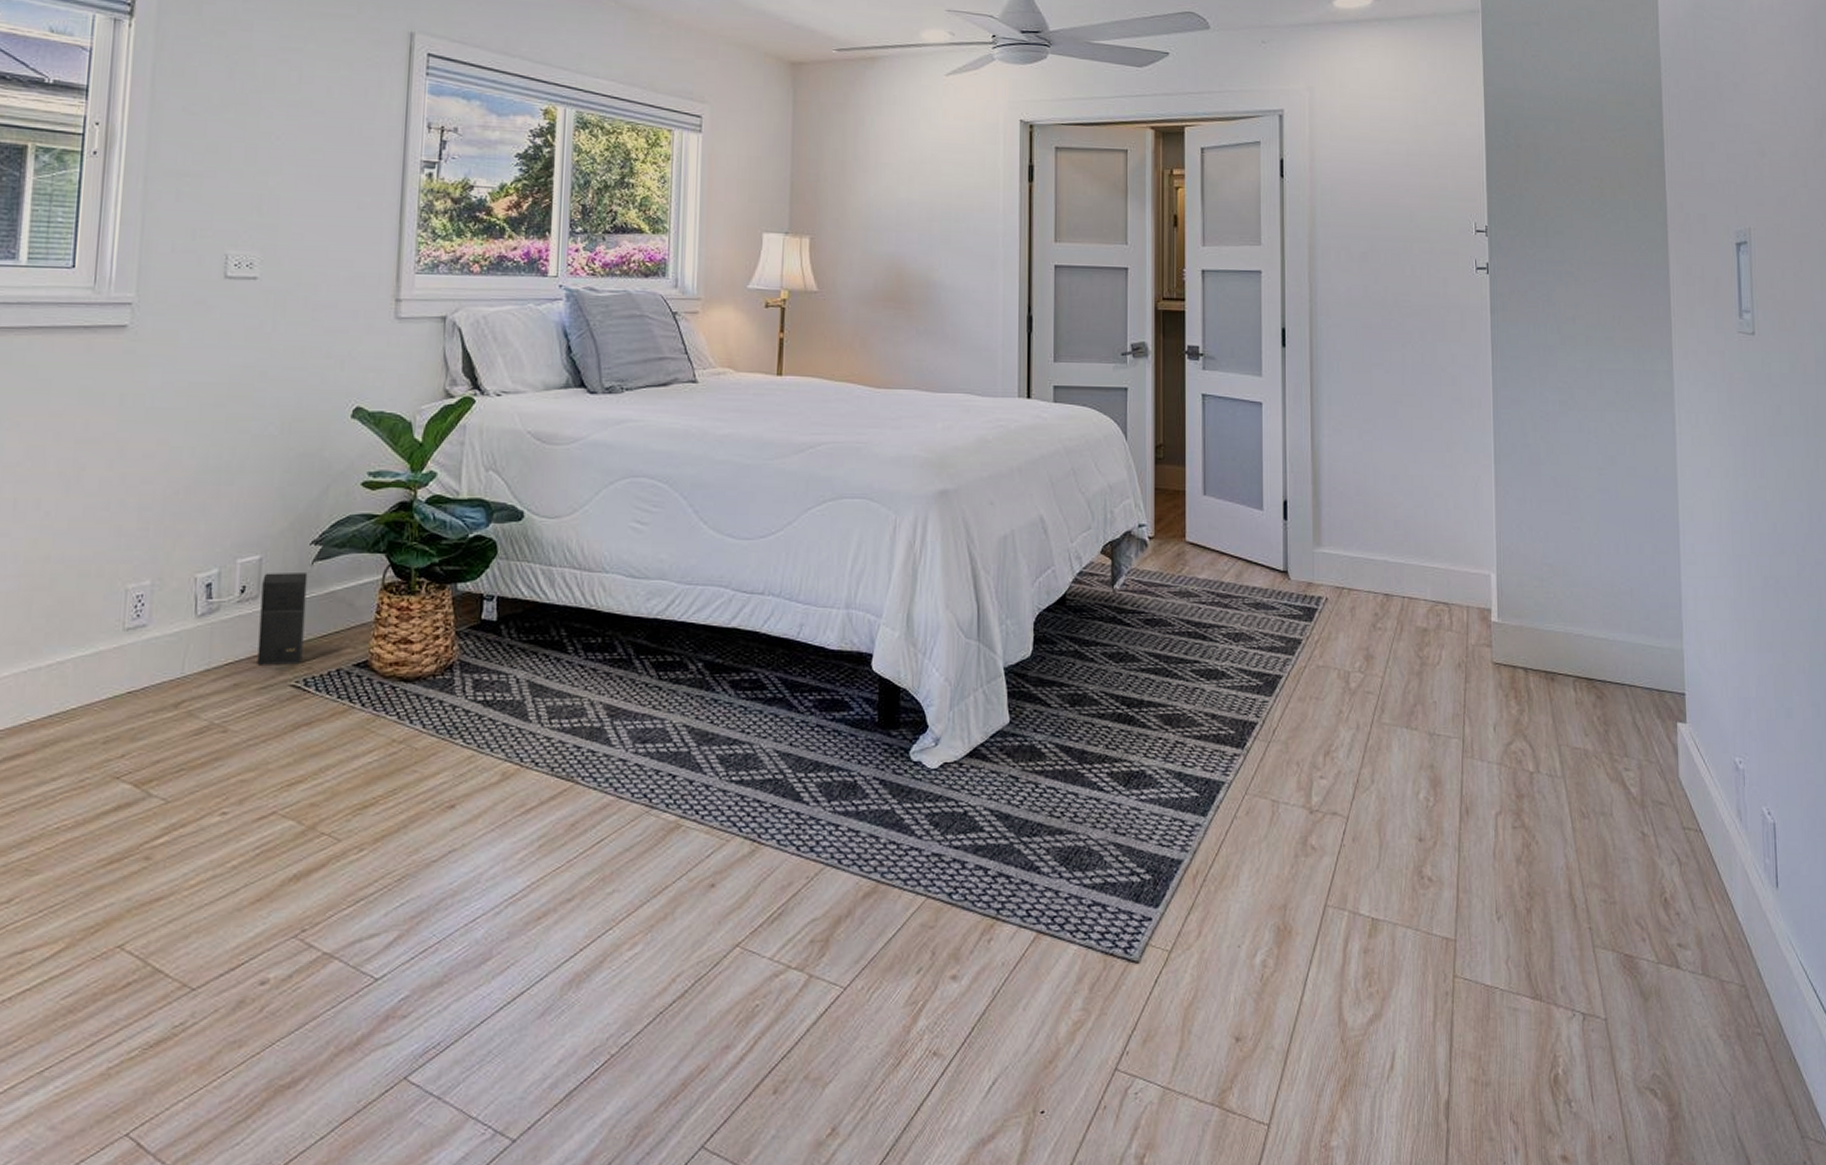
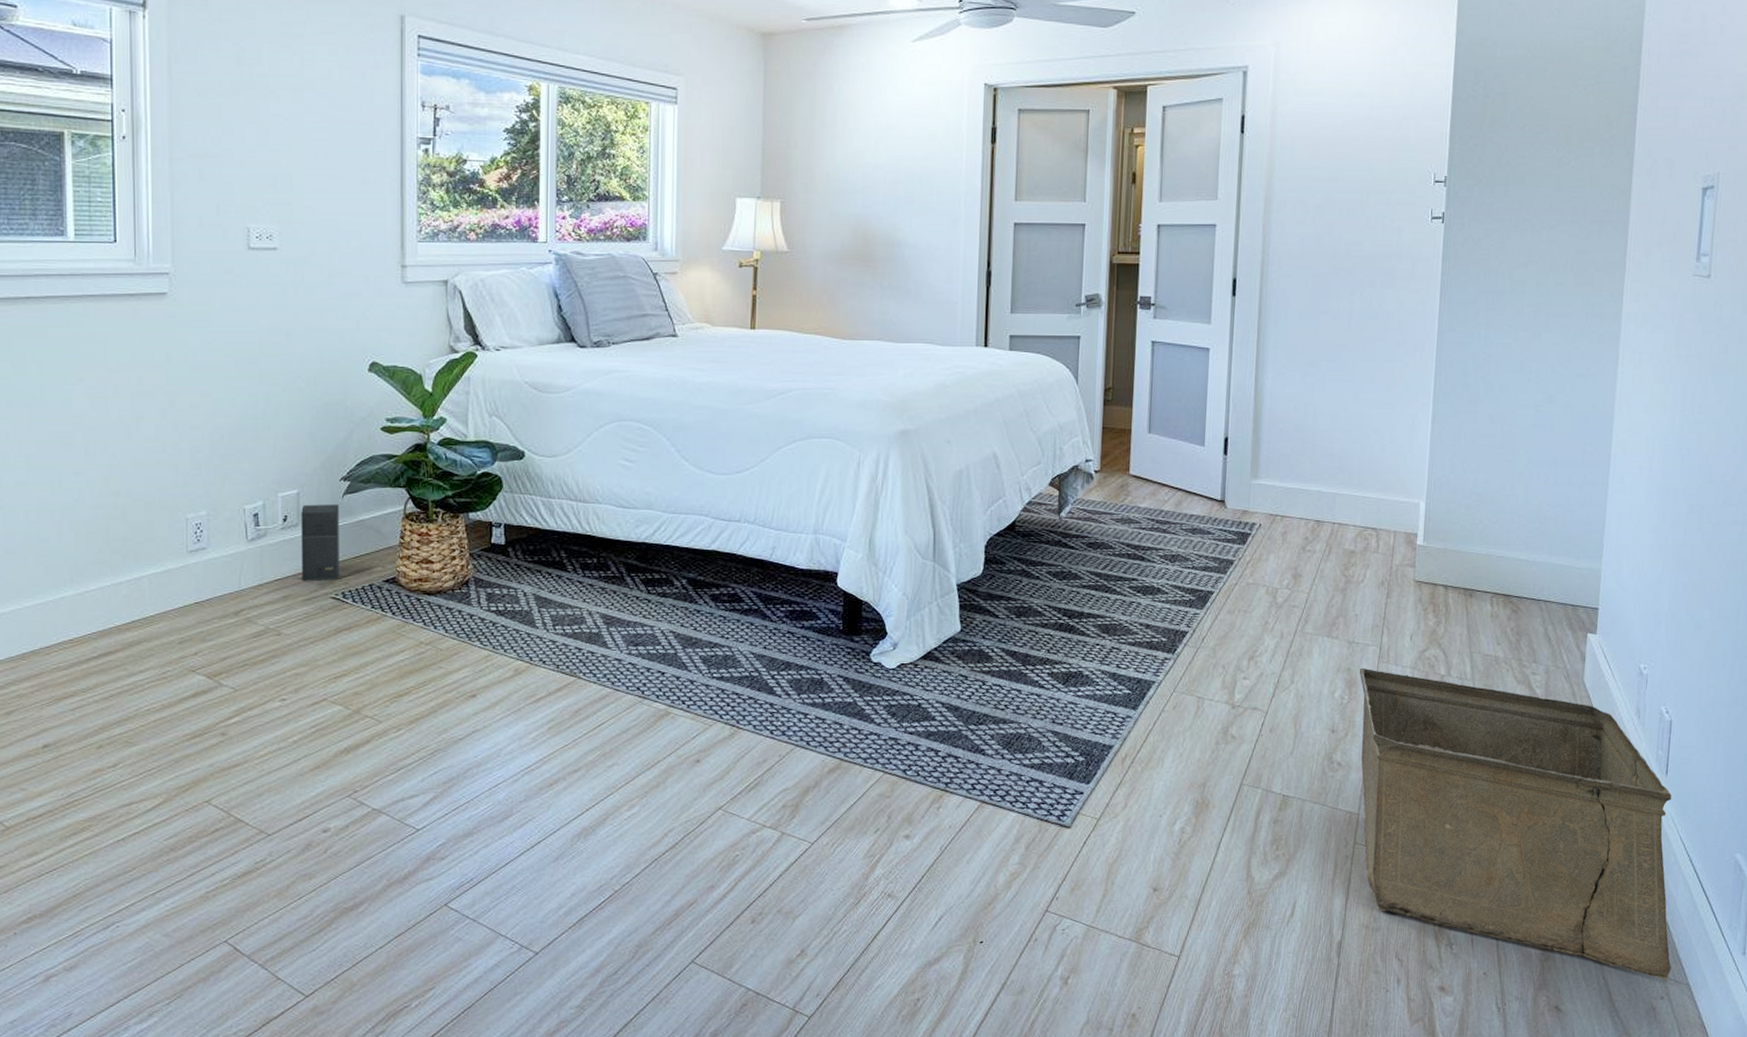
storage bin: none [1443,763,1810,1143] -> present [1359,667,1671,982]

